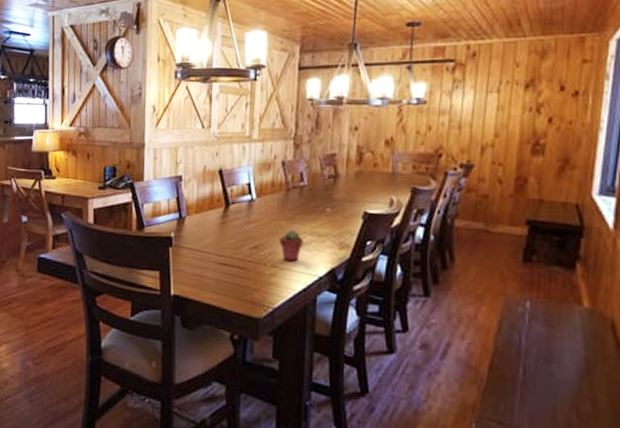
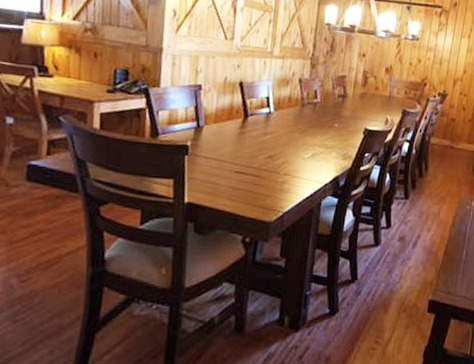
potted succulent: present [278,230,304,262] -> none [292,142,314,171]

